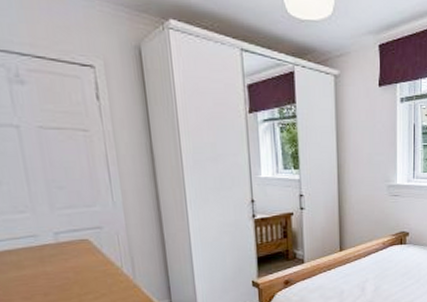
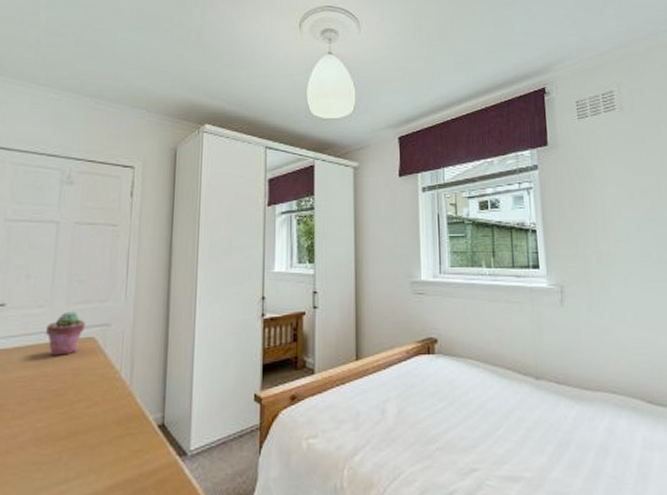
potted succulent: none [34,216,77,257] -> present [46,311,86,356]

